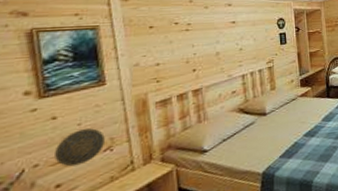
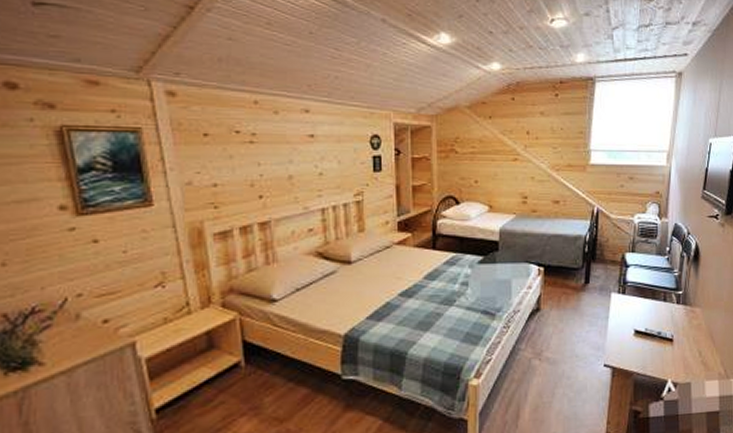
decorative plate: present [54,128,106,167] -> none [100,258,157,301]

